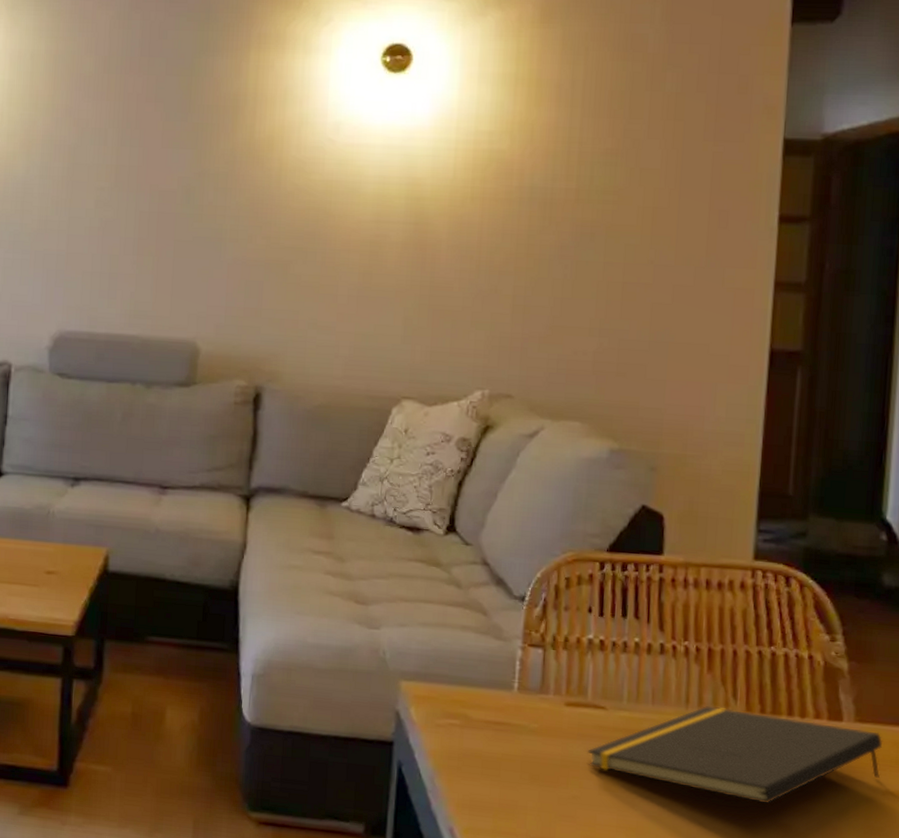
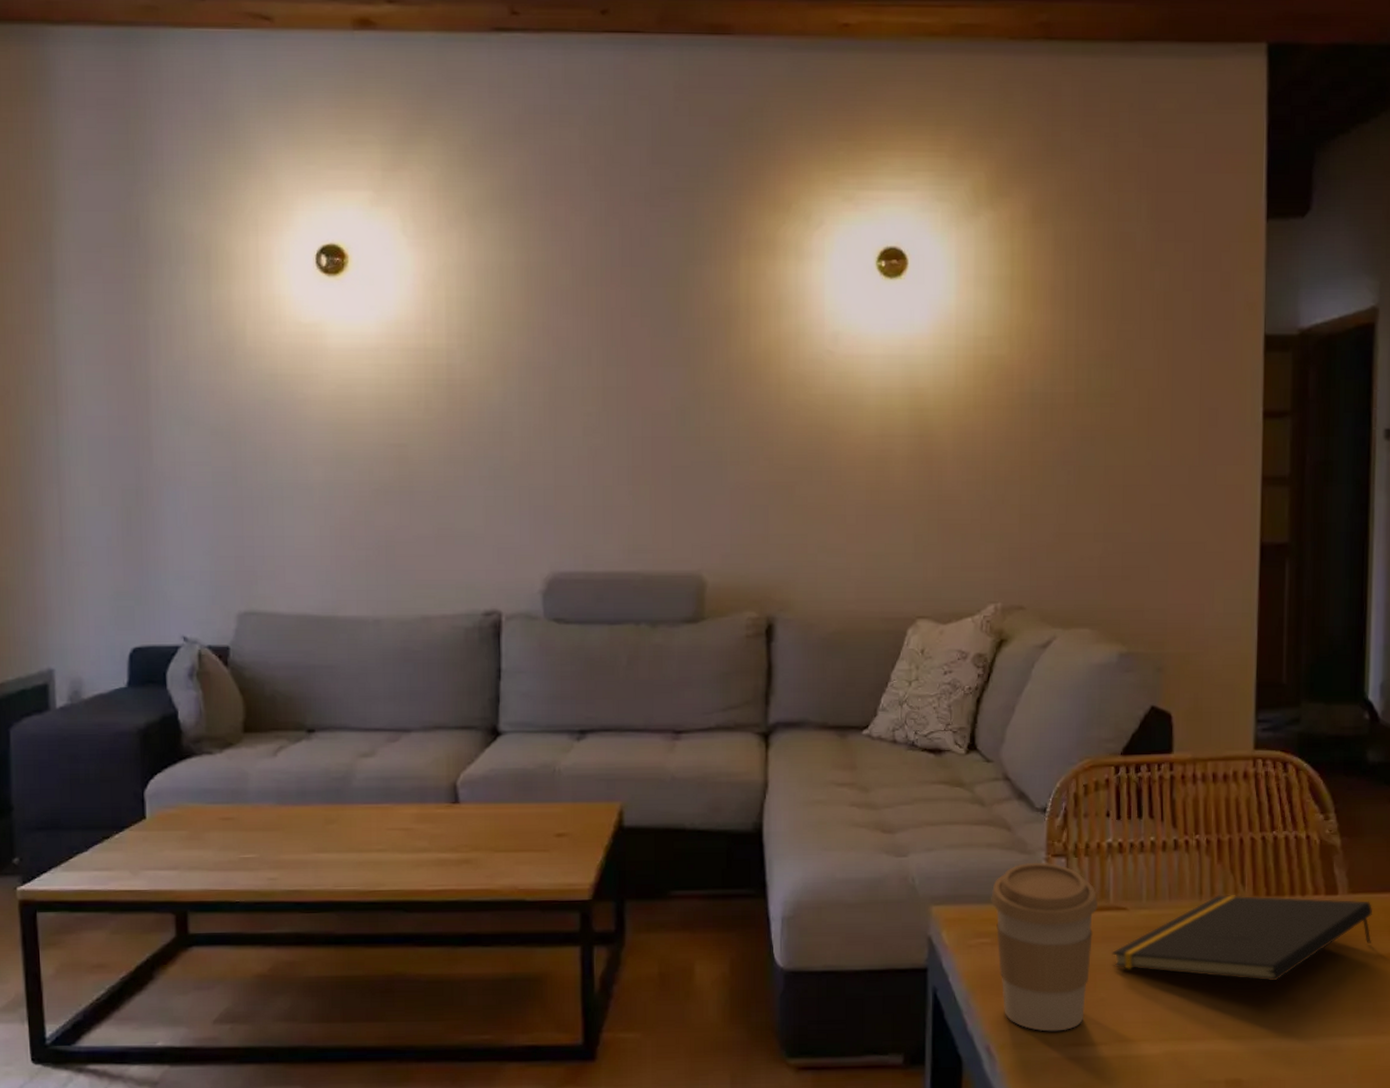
coffee cup: none [462,649,575,824] -> present [991,862,1099,1032]

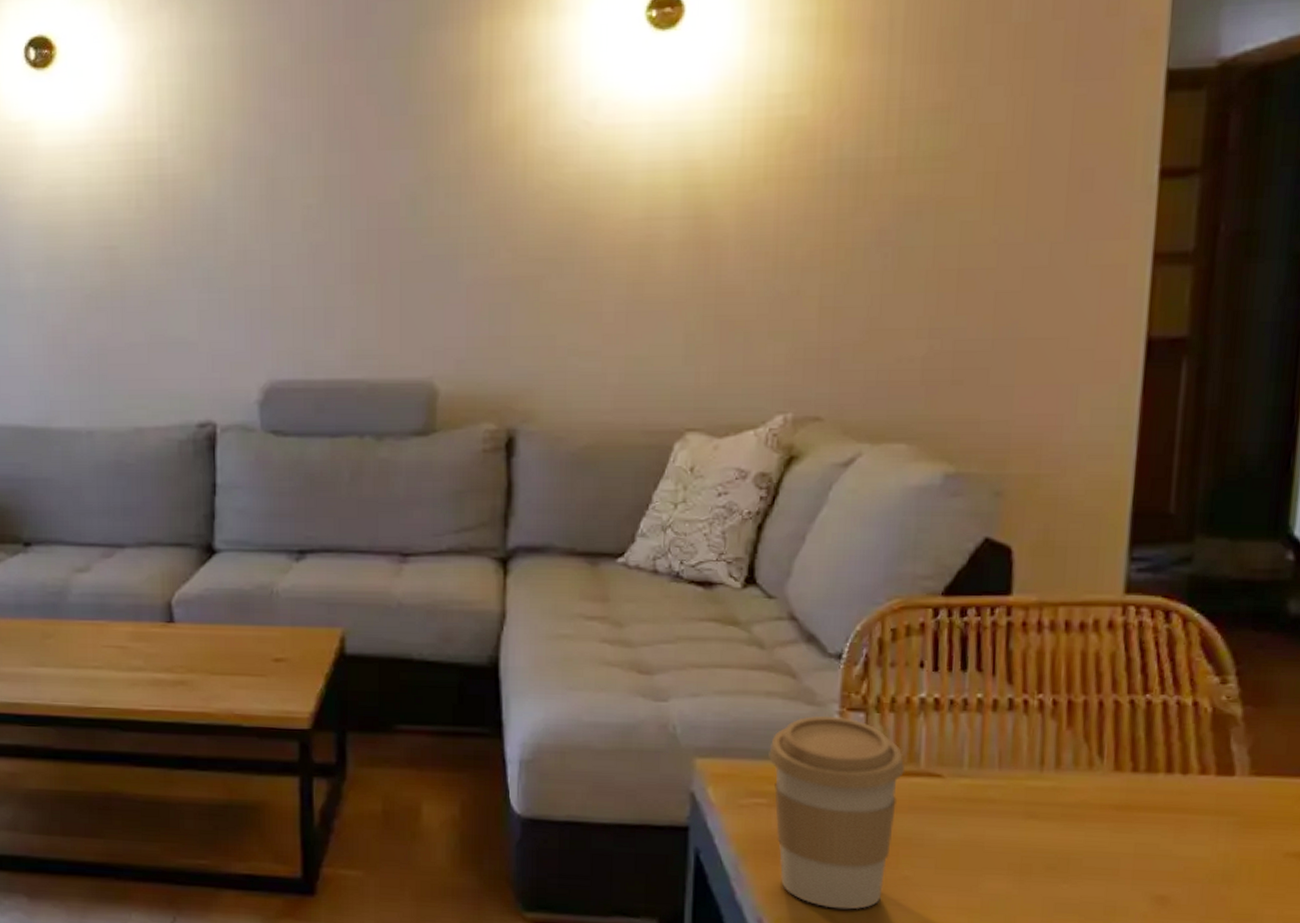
notepad: present [1112,895,1372,982] -> none [920,767,1284,874]

